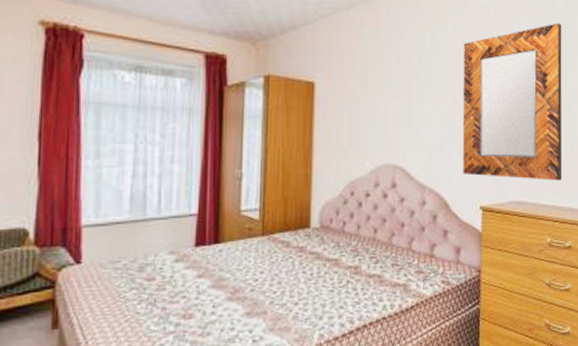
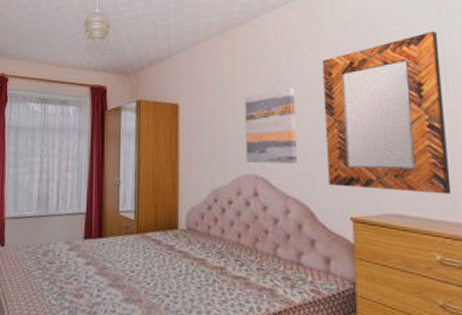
wall art: none [386,71,436,152] -> present [245,88,297,163]

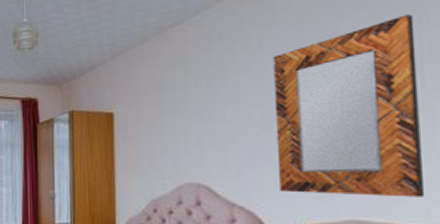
wall art: present [245,88,297,163] -> none [185,89,244,171]

